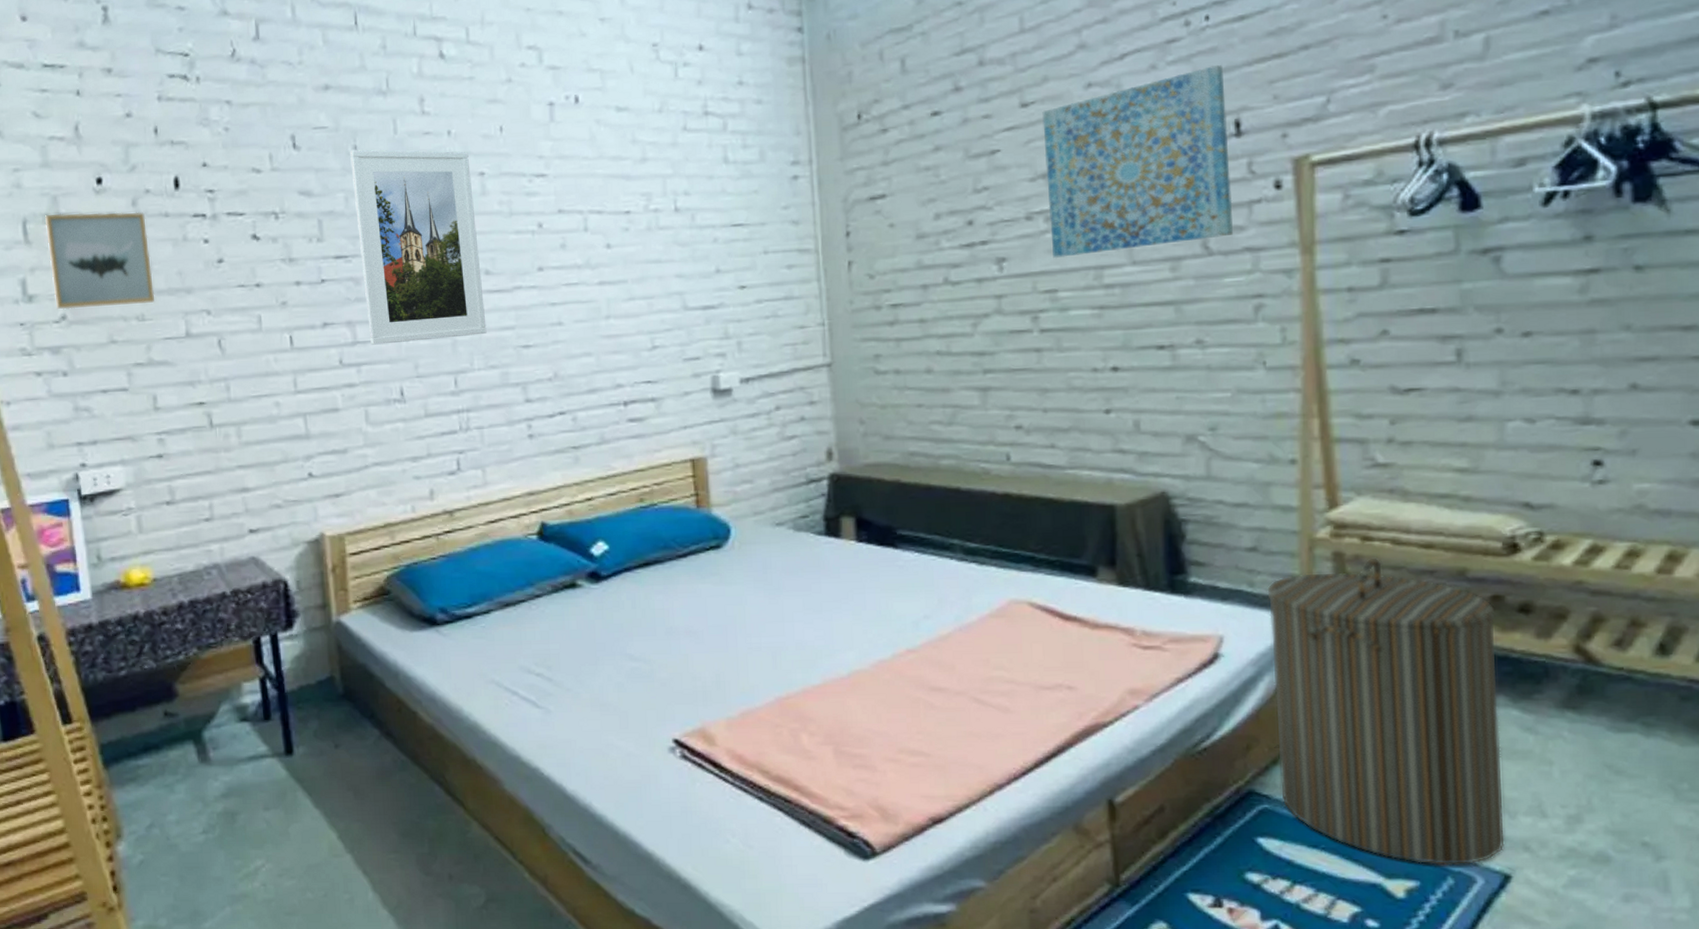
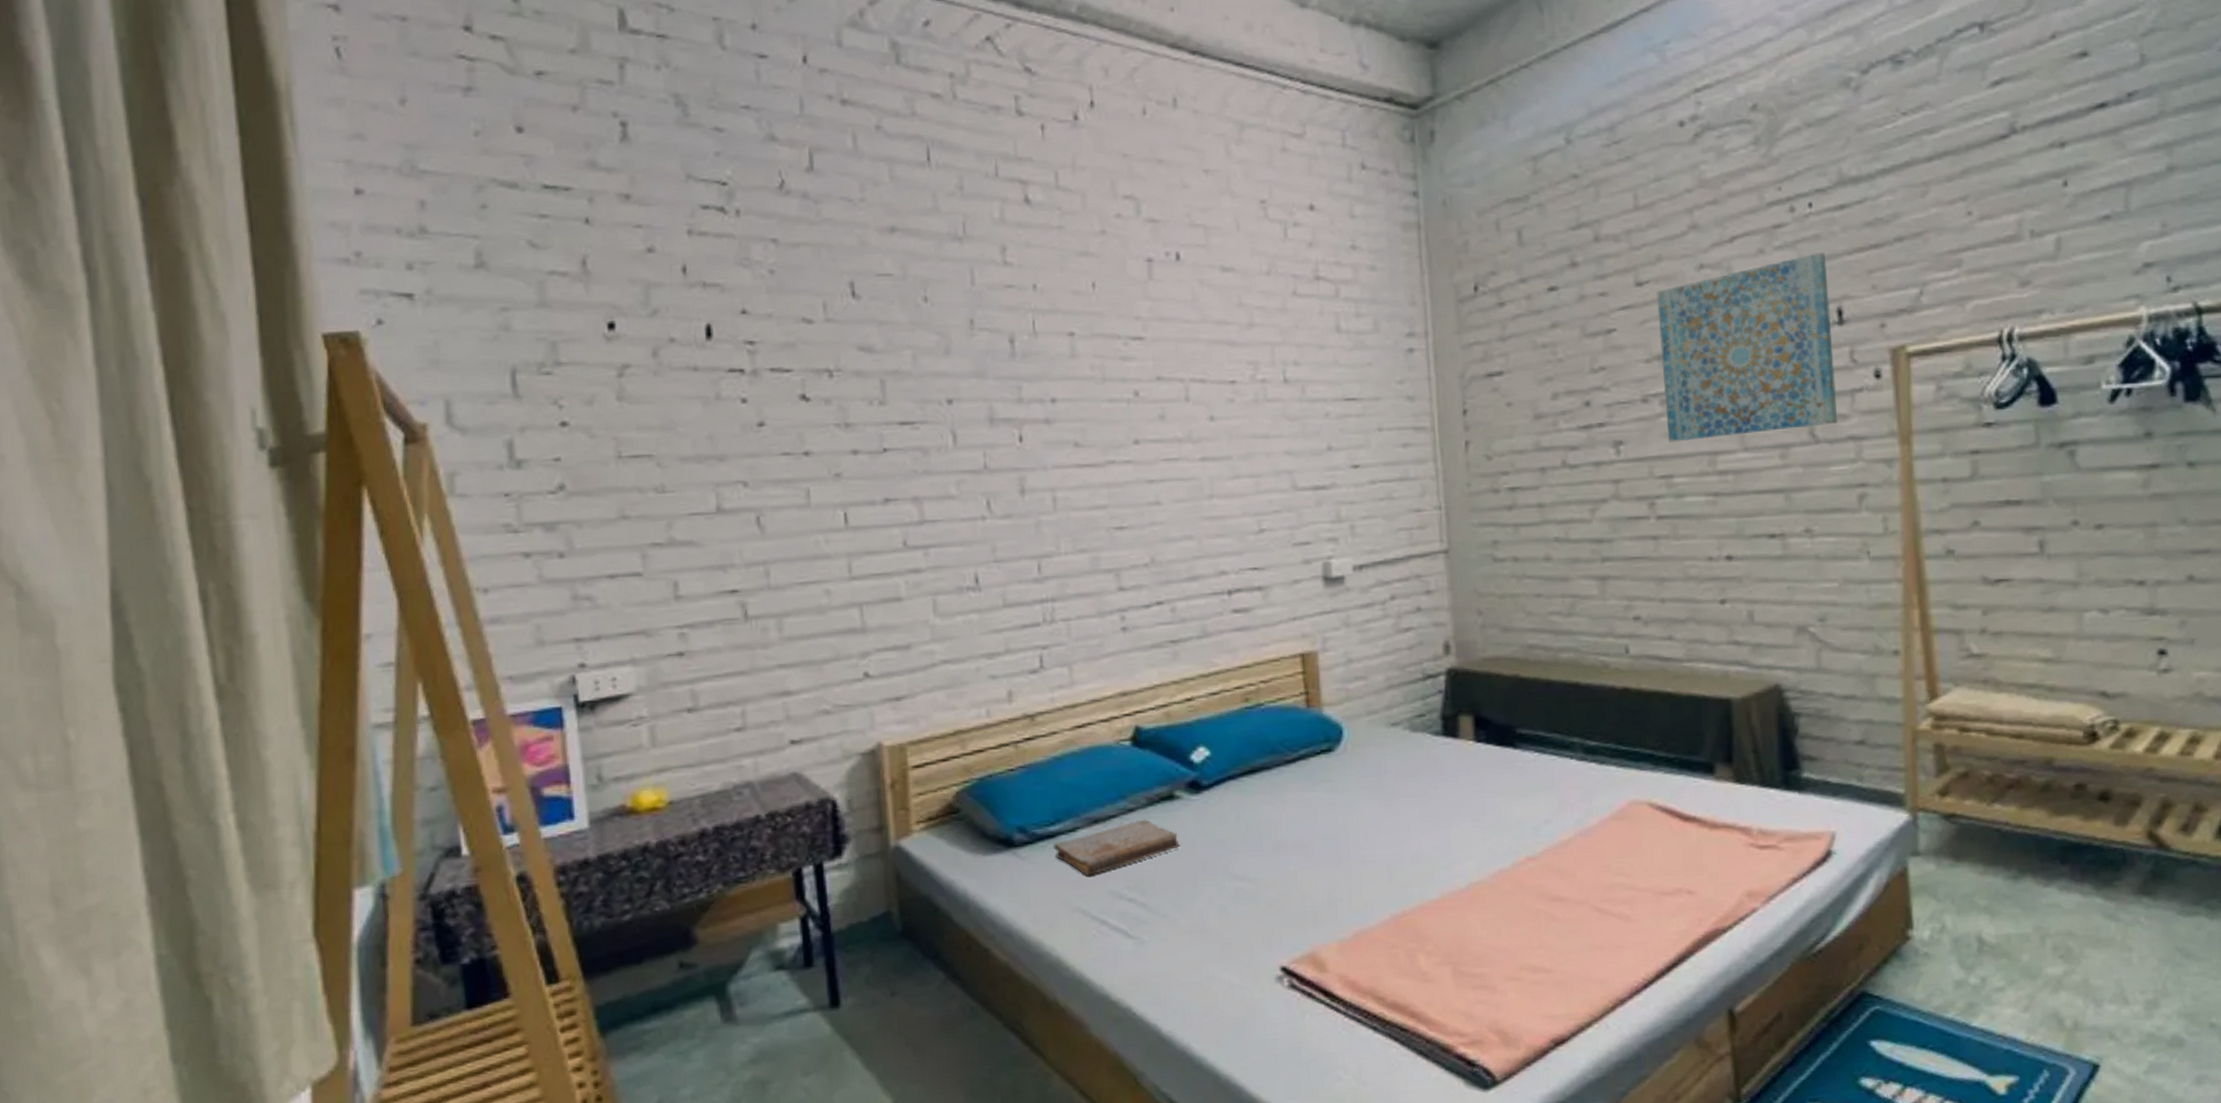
wall art: present [45,212,155,310] -> none [540,362,679,478]
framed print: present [350,149,487,345] -> none [919,302,1075,525]
book: none [470,604,581,653] -> present [1053,819,1180,876]
laundry hamper: present [1267,558,1506,866] -> none [1875,749,2093,1059]

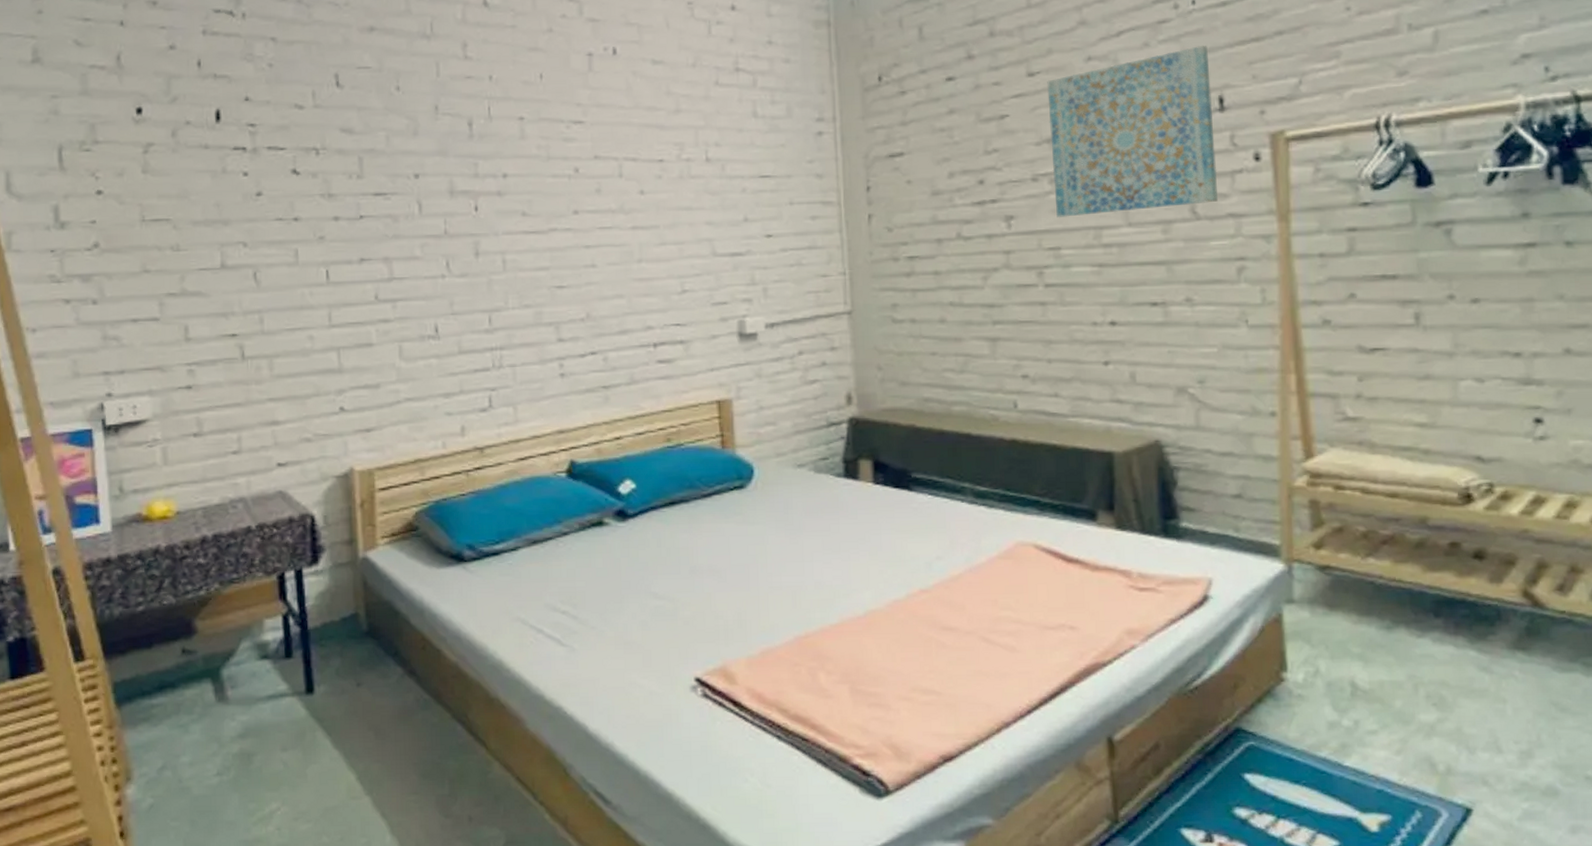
book: present [1053,819,1180,876] -> none [497,542,607,590]

